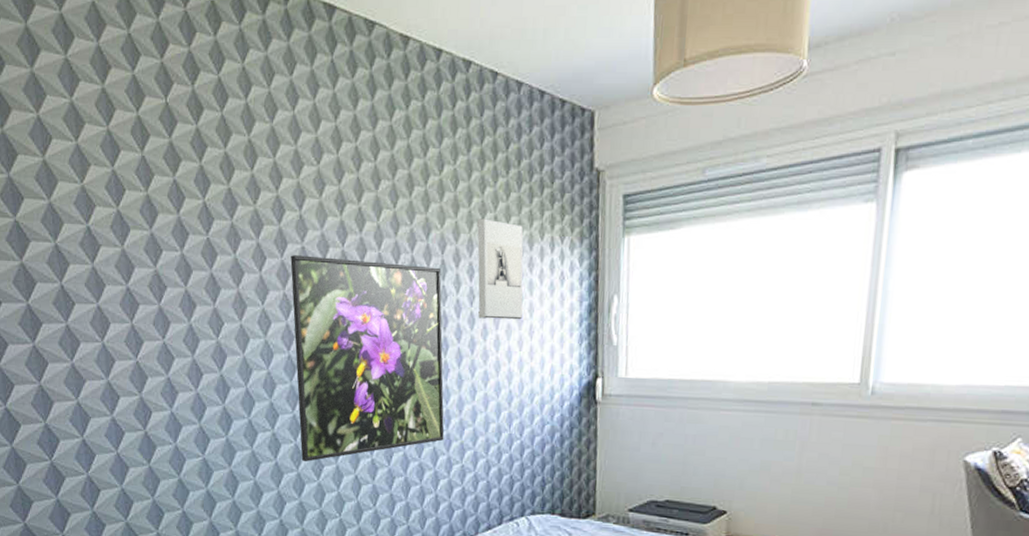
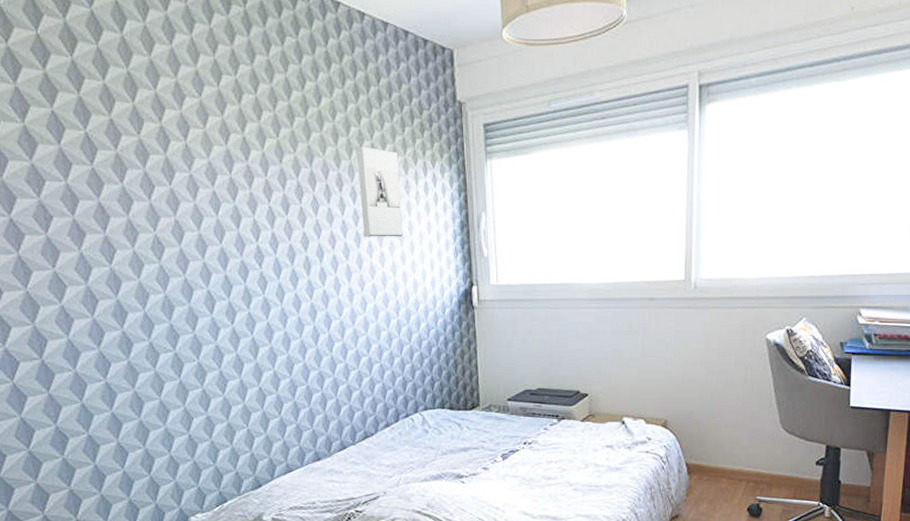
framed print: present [290,255,445,462] -> none [179,183,340,379]

